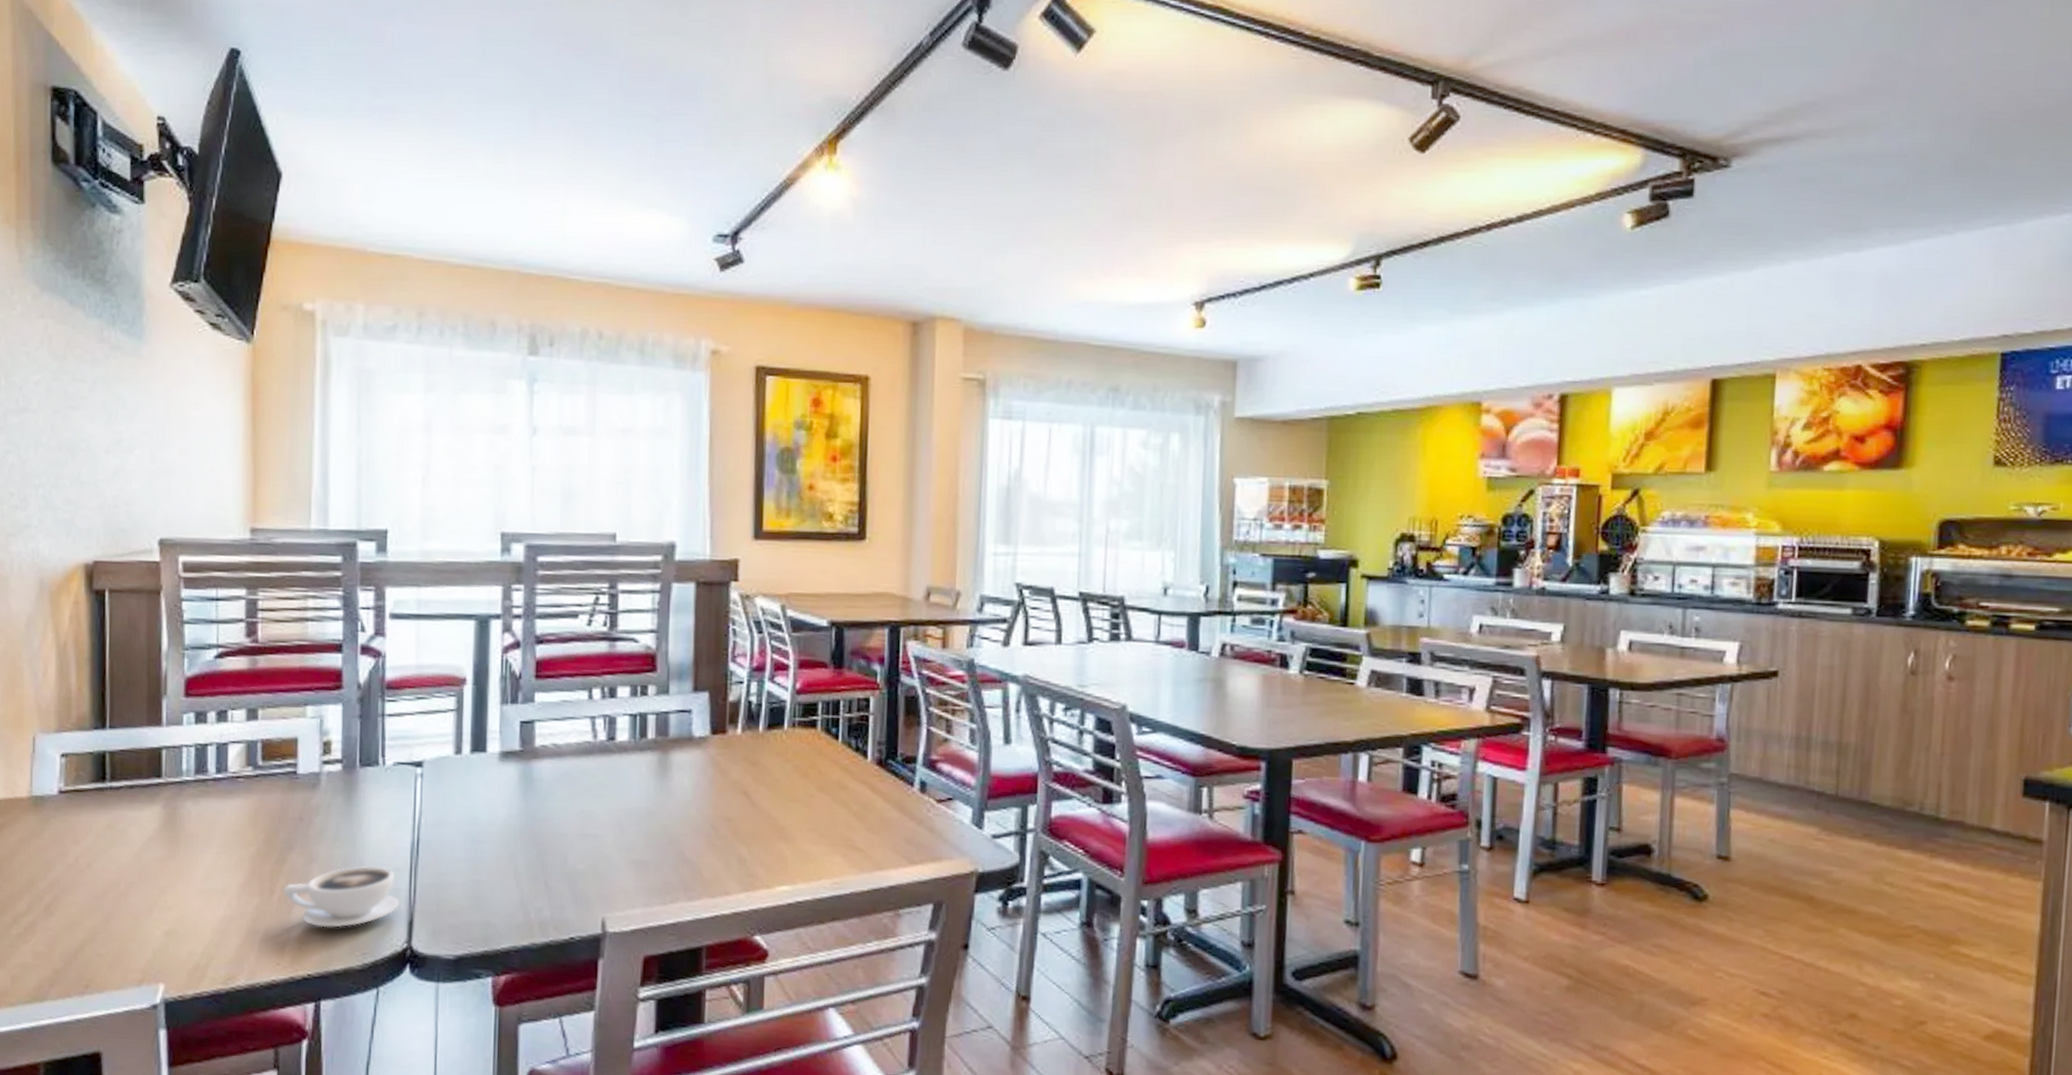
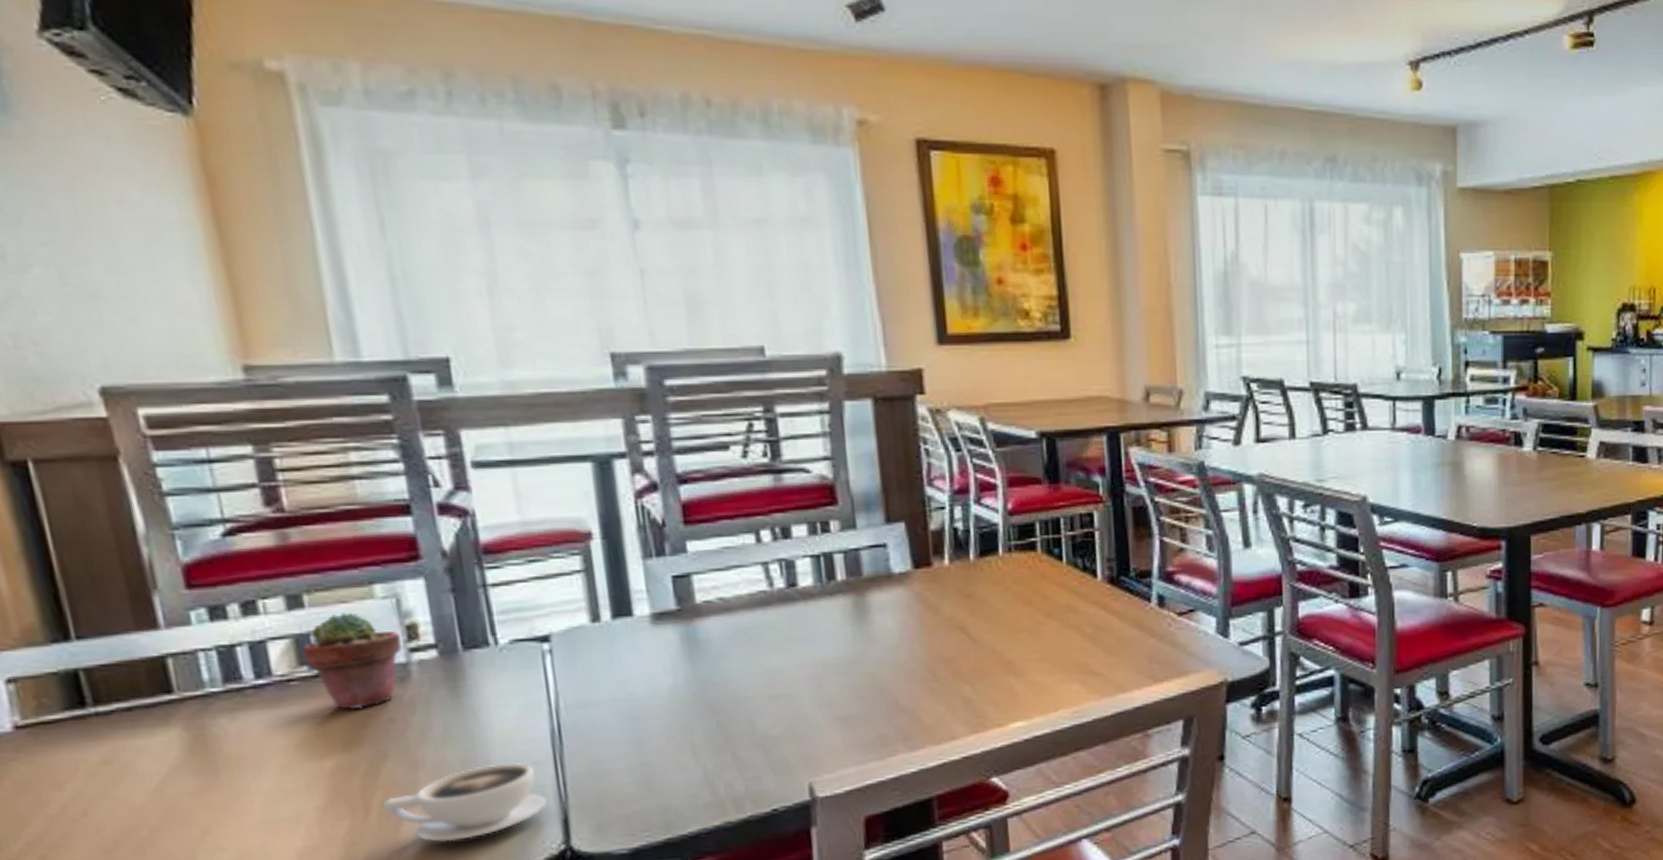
potted succulent: none [251,727,318,807] -> present [302,612,402,710]

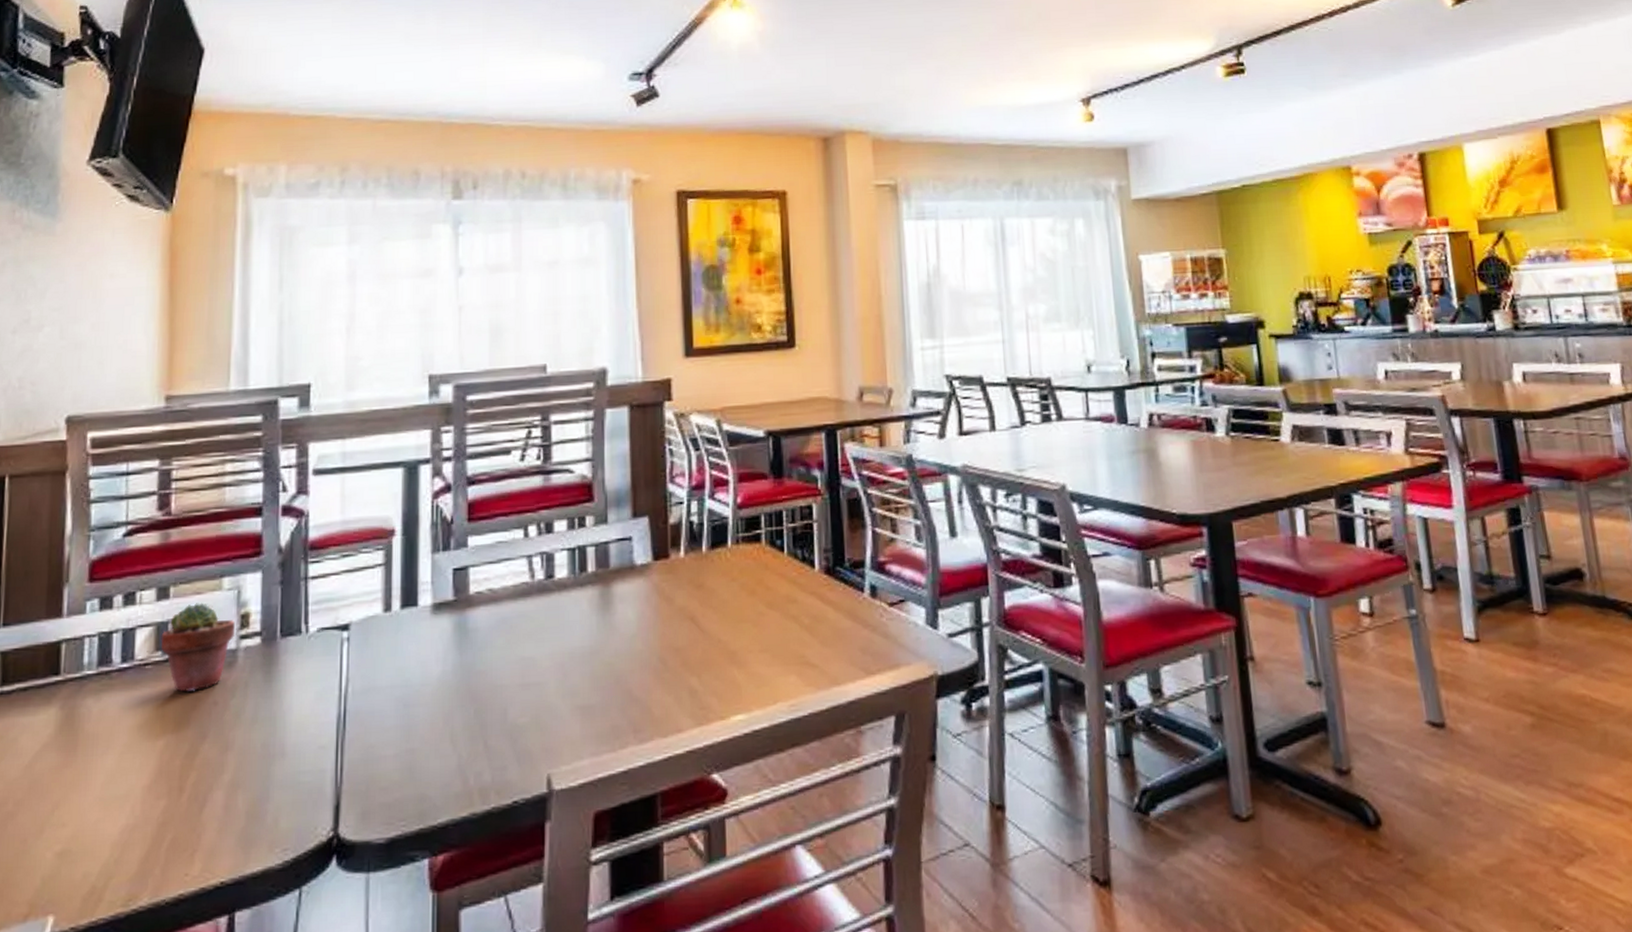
cappuccino: present [382,762,547,842] -> none [193,746,325,825]

